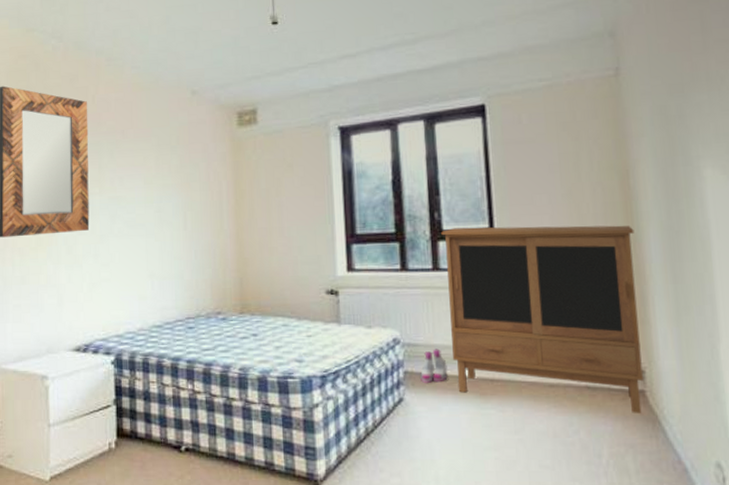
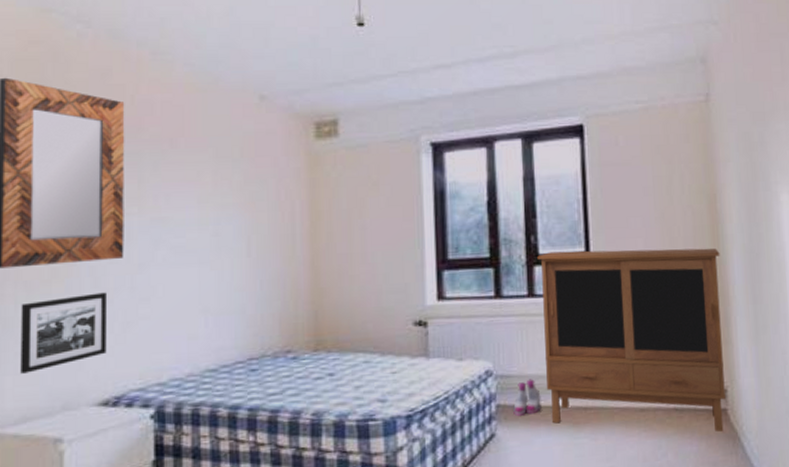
picture frame: none [16,258,78,322] -> present [20,292,108,374]

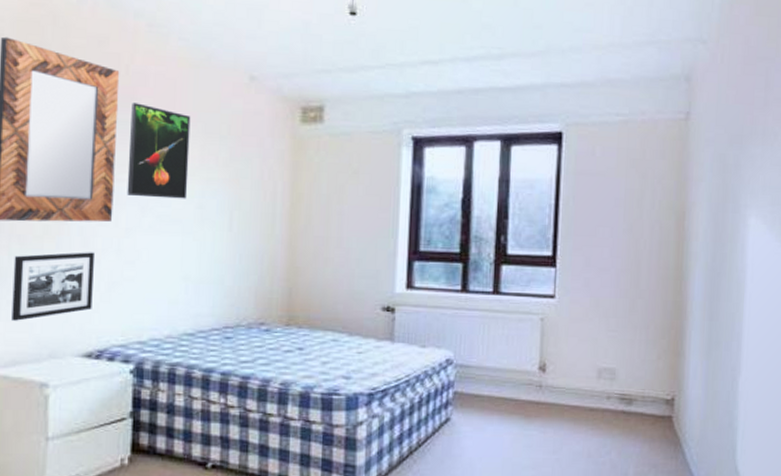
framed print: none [137,133,202,230] -> present [127,103,191,199]
boots: present [513,379,541,417] -> none [469,371,497,405]
cabinet: present [537,248,726,432] -> none [502,253,683,436]

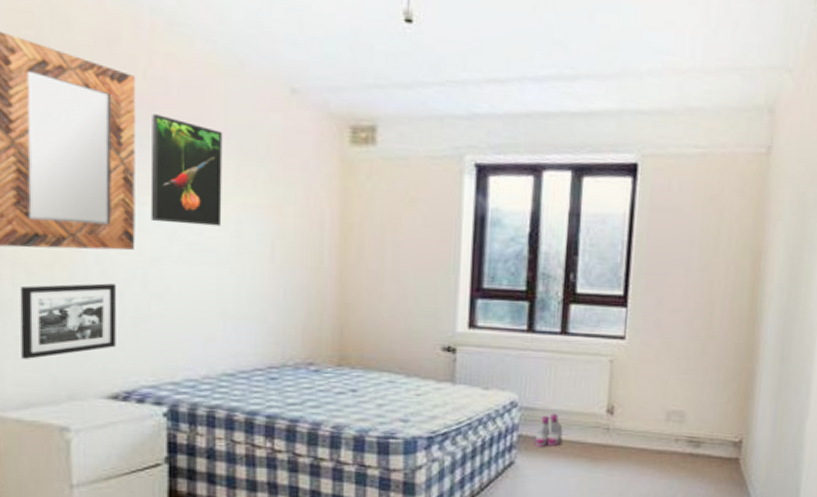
boots: none [469,371,497,405] -> present [534,413,563,448]

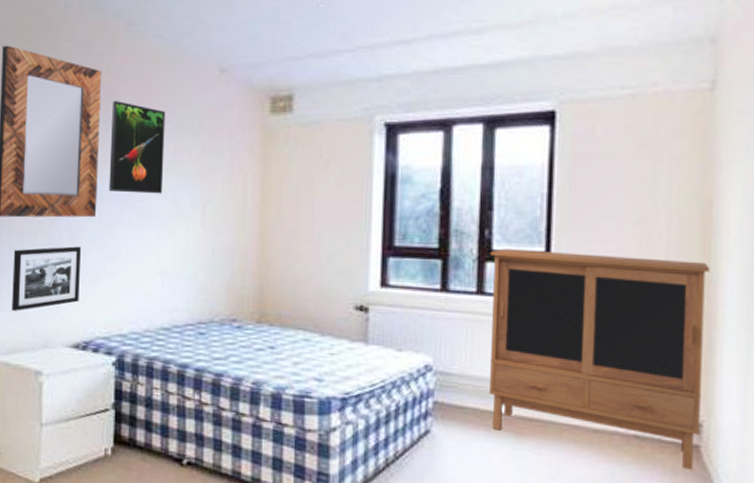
boots: present [534,413,563,448] -> none [451,380,482,417]
cabinet: none [568,292,756,478] -> present [488,249,710,470]

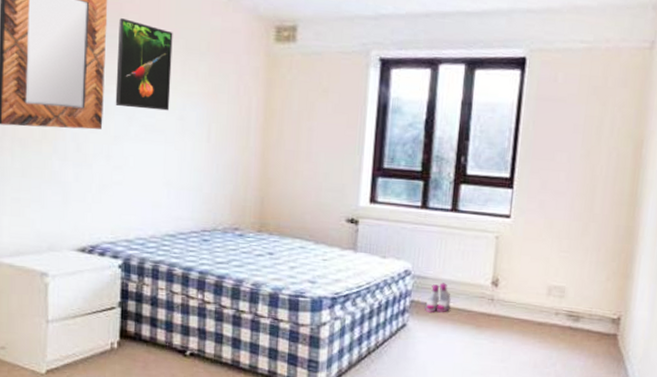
picture frame: present [12,246,82,311] -> none [15,156,88,216]
boots: none [451,380,482,417] -> present [425,283,451,314]
cabinet: present [488,249,710,470] -> none [456,173,637,353]

